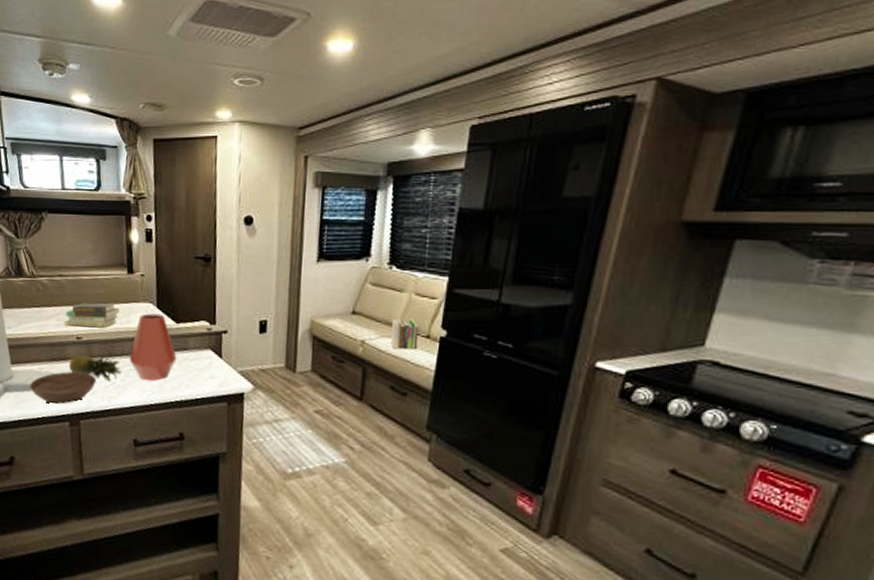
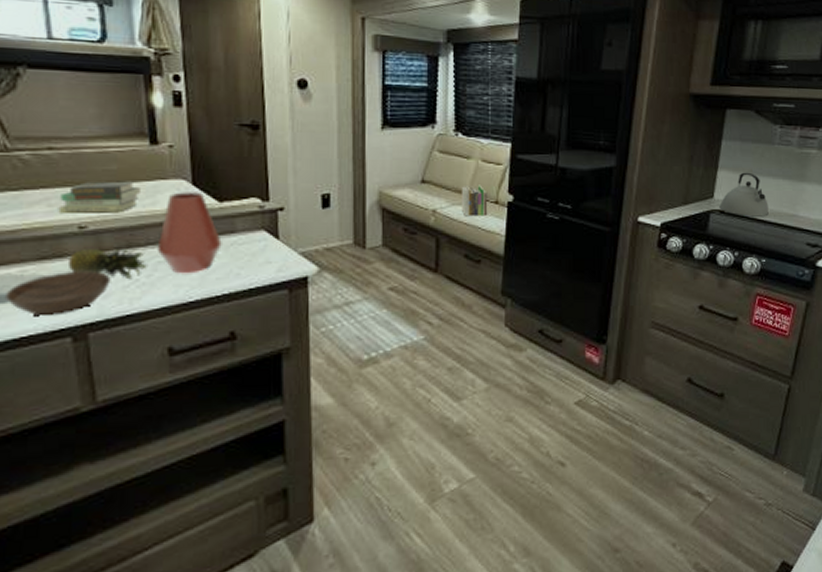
kettle: none [712,317,790,373] -> present [719,172,769,217]

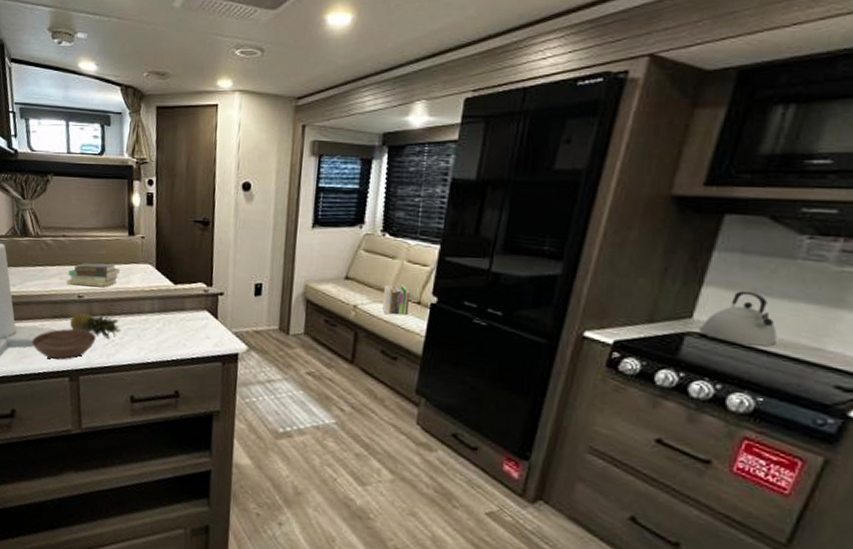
vase: present [157,192,222,273] -> none [128,274,174,340]

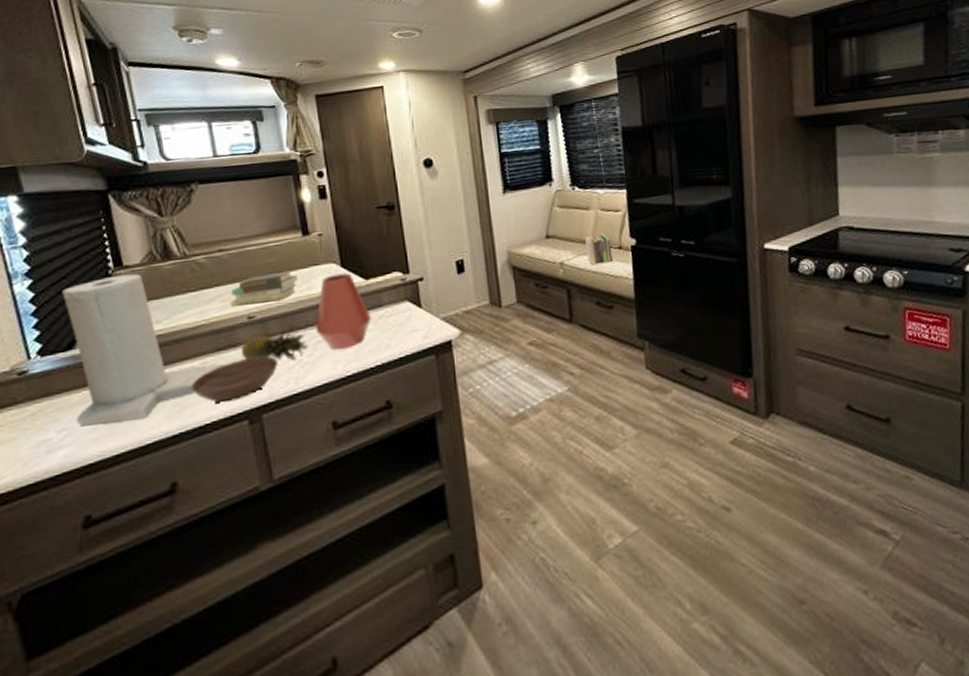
vase: none [128,274,174,340] -> present [315,273,372,350]
kettle: present [699,290,777,347] -> none [847,185,902,230]

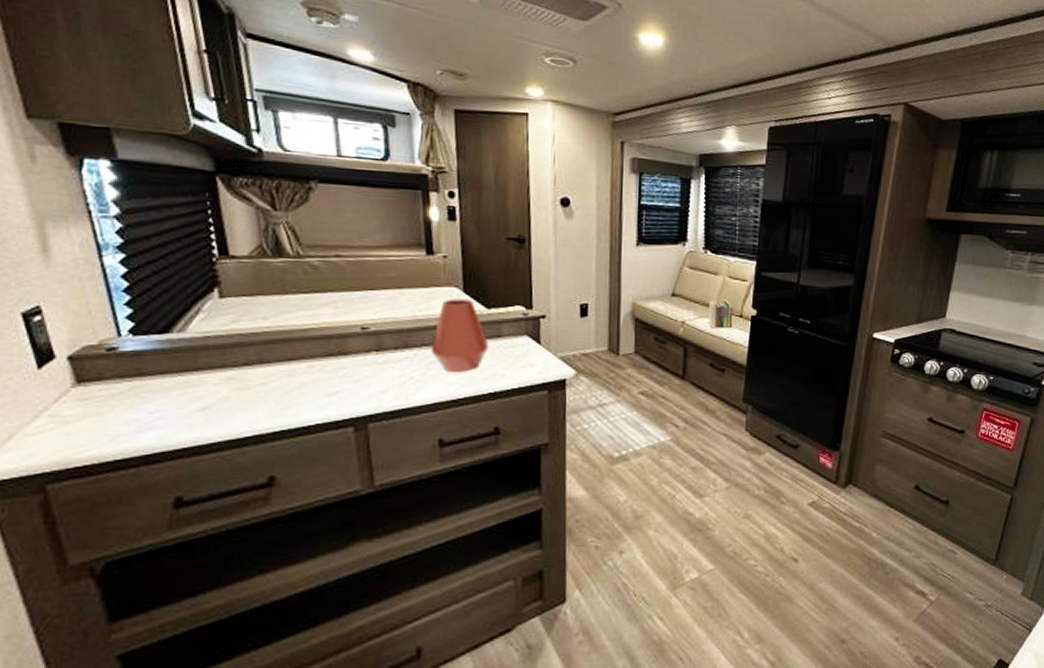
paper towel: present [62,274,225,427] -> none [159,264,333,412]
bowl: present [190,356,278,403] -> none [295,367,389,408]
books: present [230,270,297,308] -> none [343,287,417,317]
fruit: present [240,333,309,361] -> none [351,348,423,377]

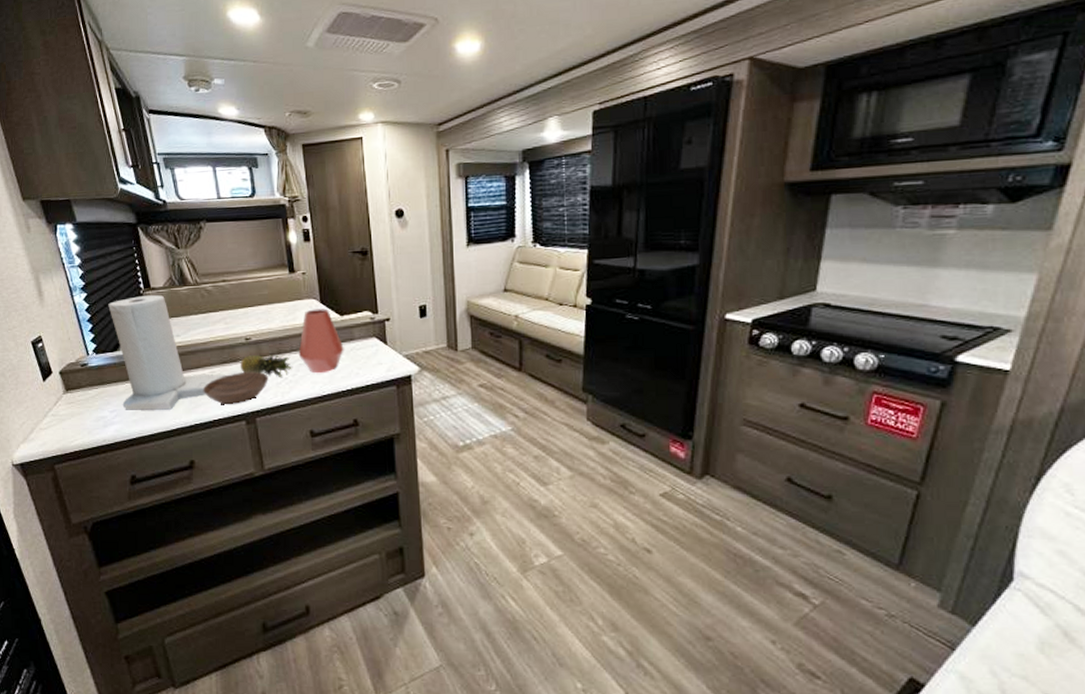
paper towel: none [159,264,333,412] -> present [108,295,228,410]
bowl: none [295,367,389,408] -> present [202,371,268,405]
fruit: none [351,348,423,377] -> present [240,355,293,378]
books: present [709,299,733,329] -> none [542,290,567,320]

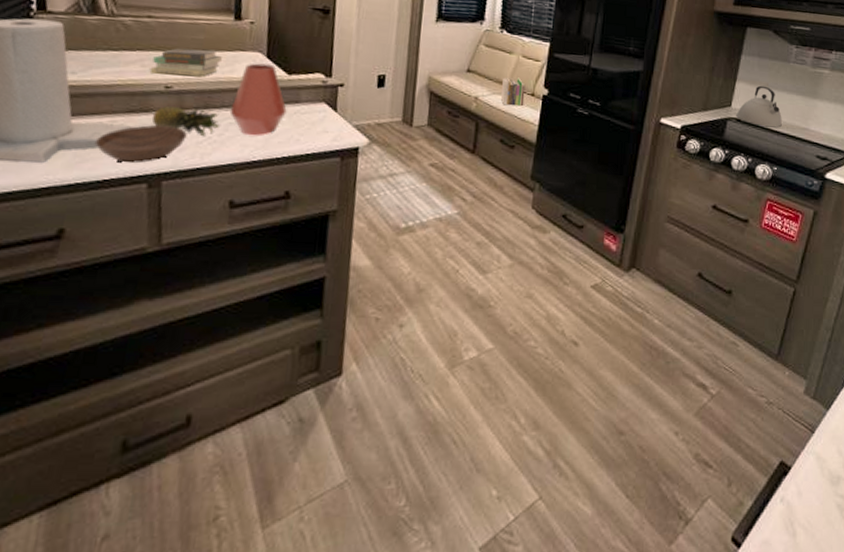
books: none [231,302,285,330] -> present [149,48,222,77]
books: none [542,290,567,320] -> present [501,77,526,107]
kettle: none [823,261,888,309] -> present [736,85,782,128]

